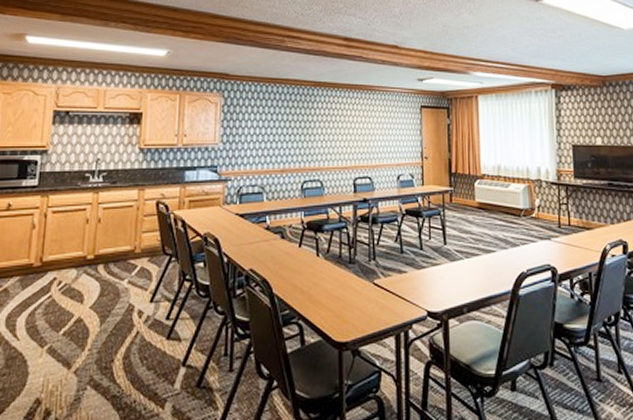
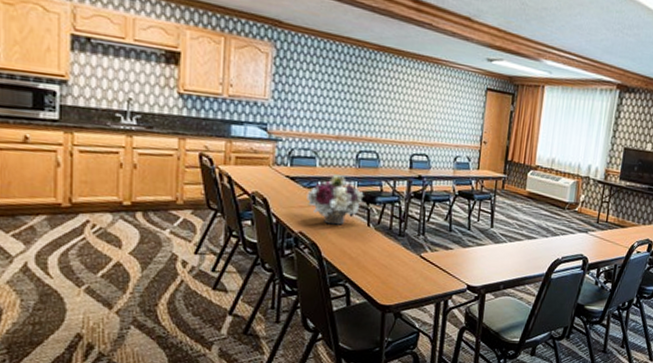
flower arrangement: none [256,207,311,258] -> present [307,174,364,225]

